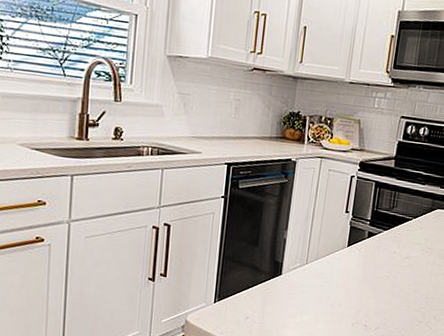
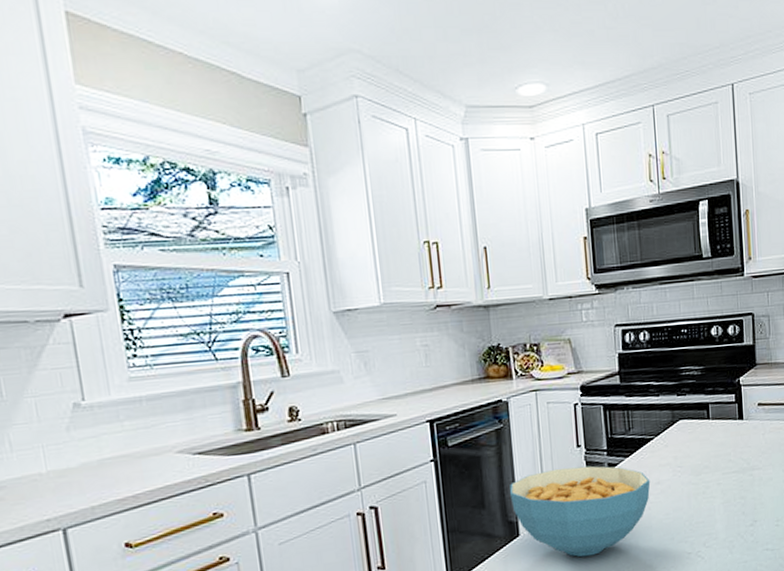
cereal bowl: none [281,226,401,305] -> present [510,465,651,557]

